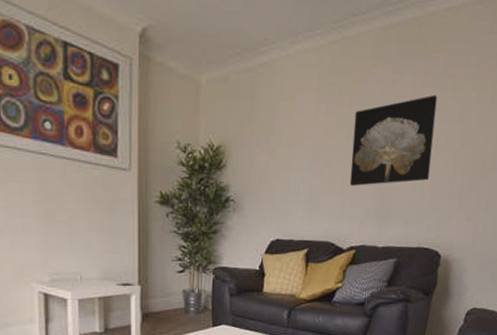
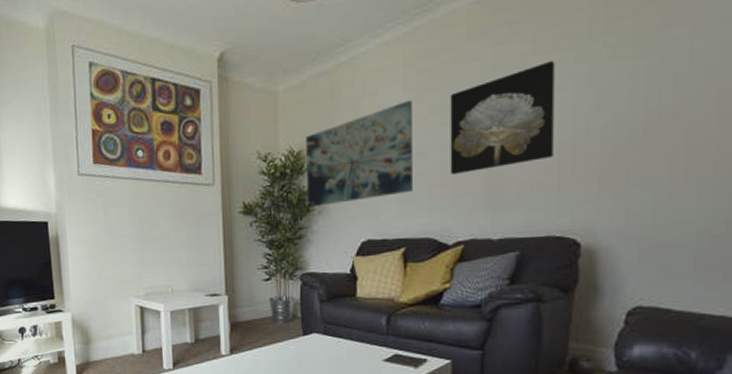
wall art: none [224,111,323,204] -> present [306,100,413,208]

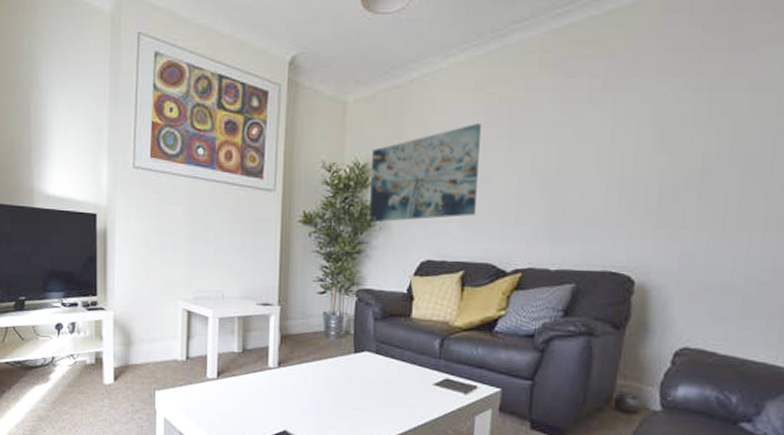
wall art: present [450,60,555,174] -> none [513,97,622,202]

